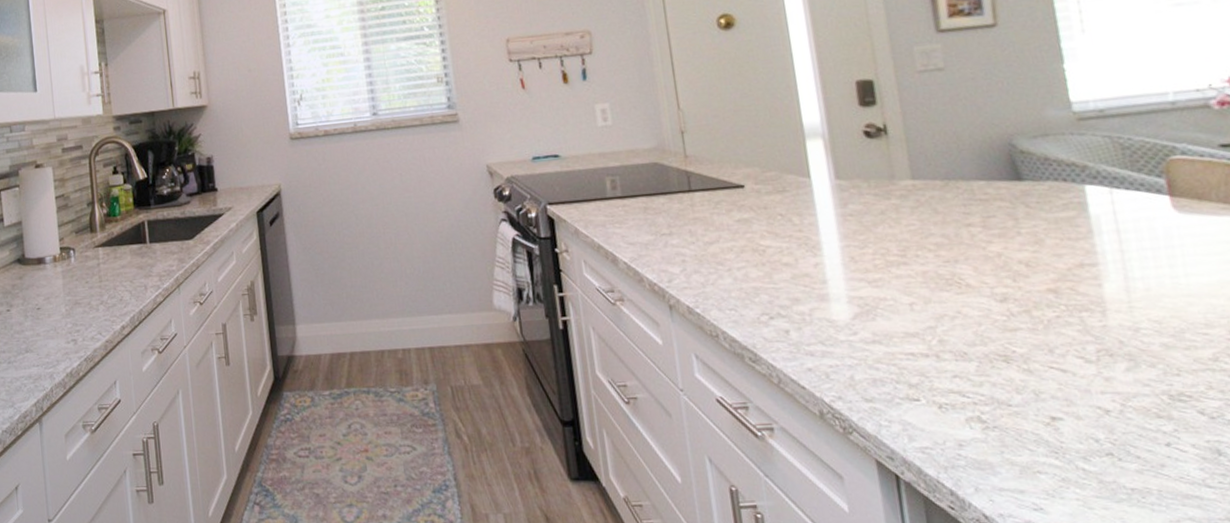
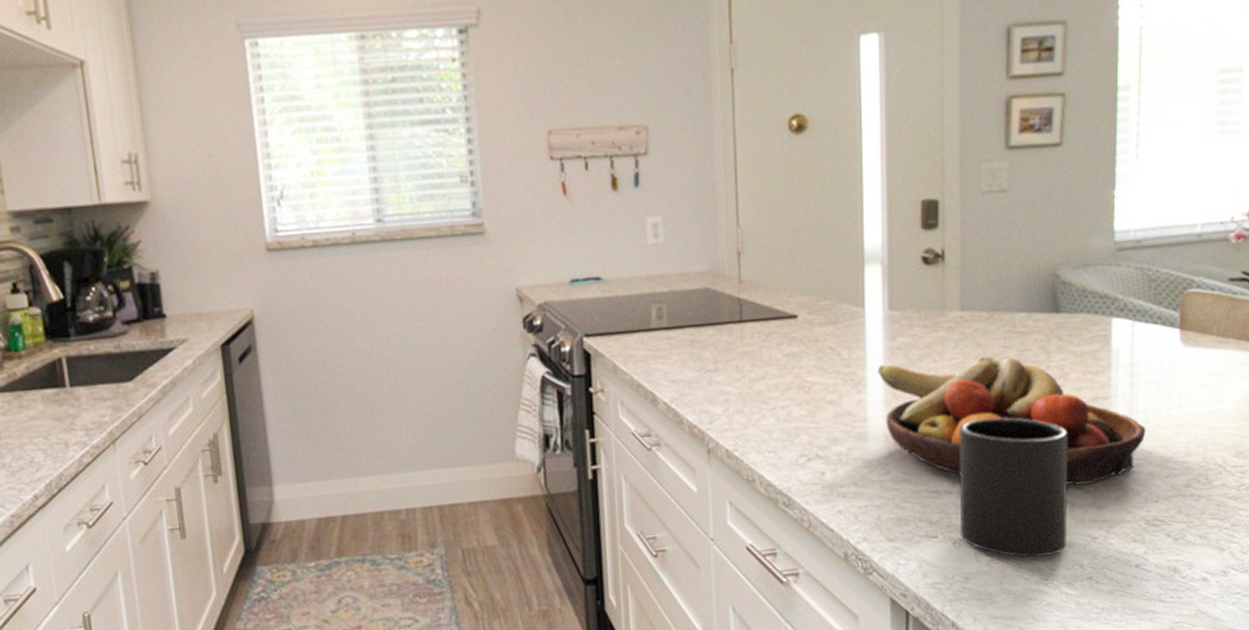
fruit bowl: none [831,222,1150,354] -> present [877,356,1146,486]
mug: none [928,282,1074,428] -> present [960,417,1067,558]

